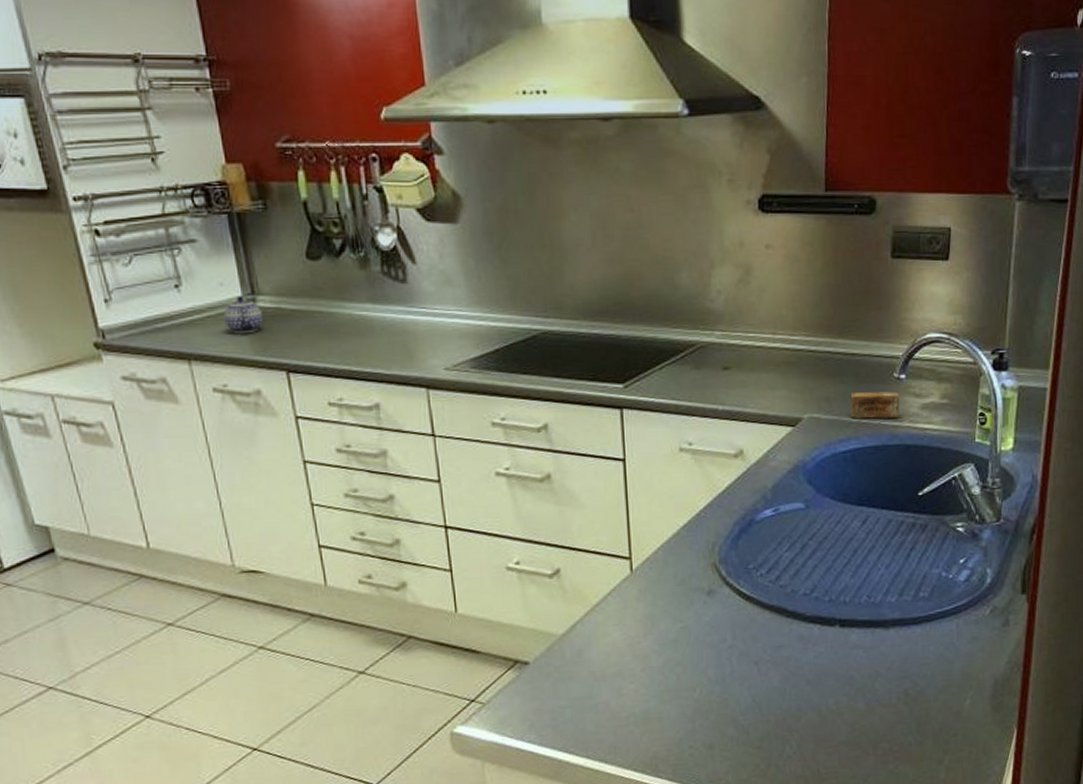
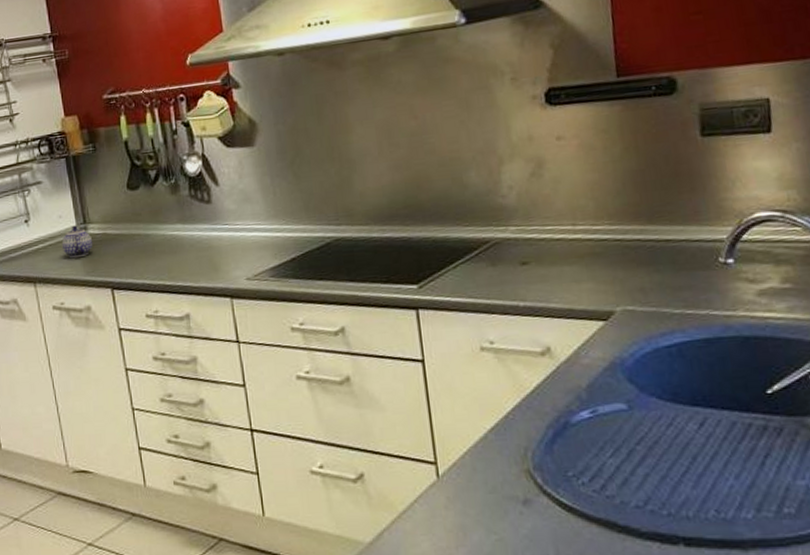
soap bar: present [850,391,900,419] -> none [668,278,732,310]

